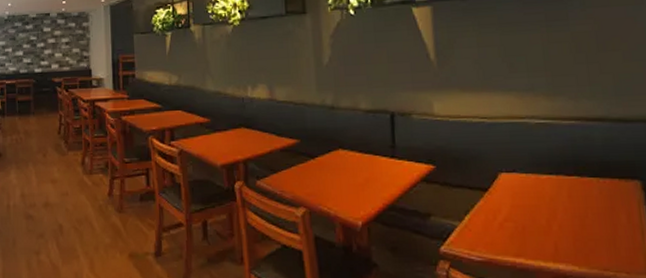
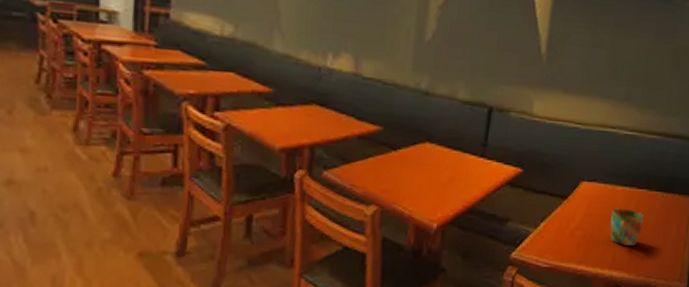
mug: none [542,197,583,236] -> present [610,208,645,246]

